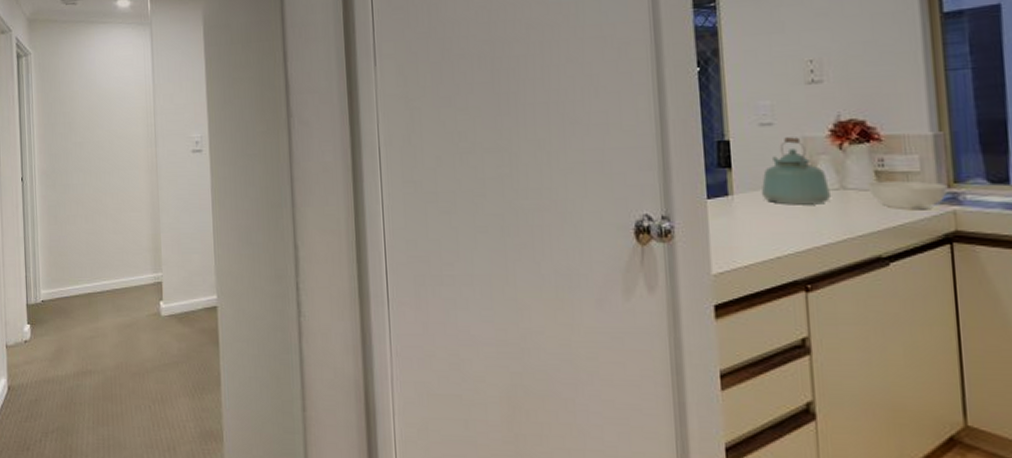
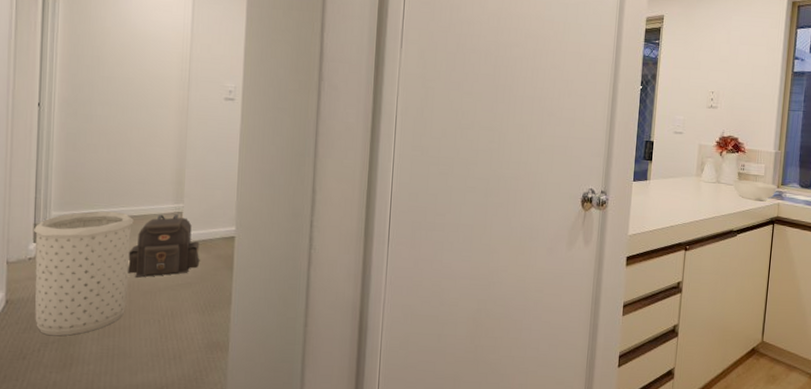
laundry basket: none [27,286,117,425] -> present [34,211,134,337]
backpack: none [114,284,184,358] -> present [128,214,200,278]
kettle: present [761,137,830,205] -> none [668,143,710,192]

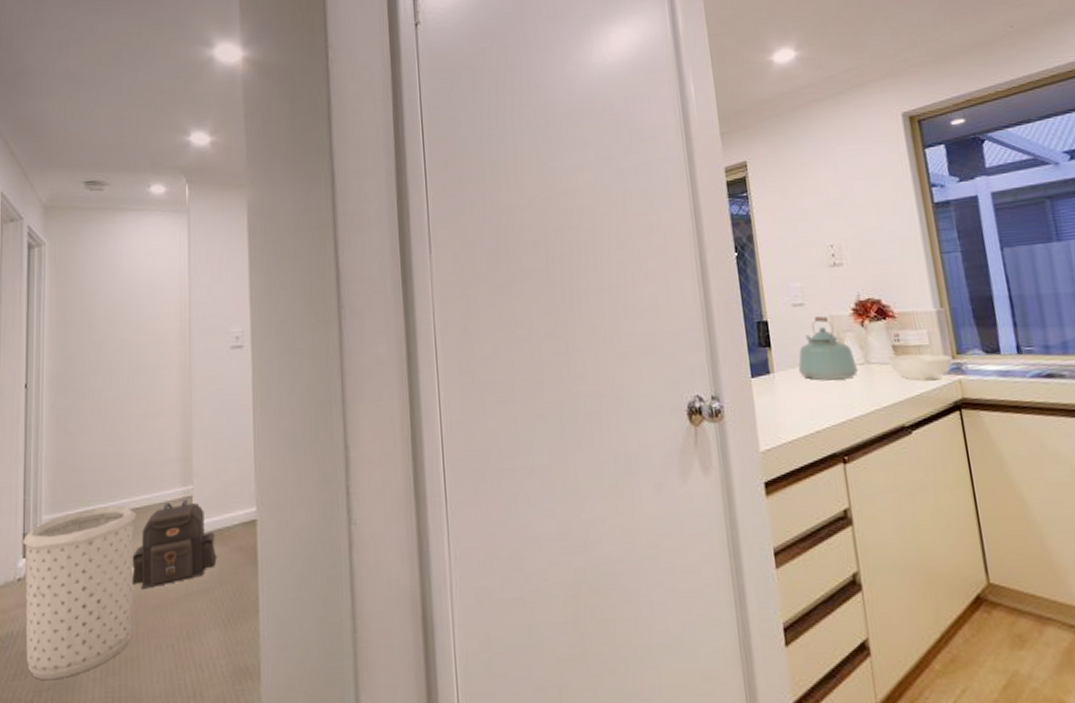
kettle: none [668,143,710,192] -> present [798,316,858,381]

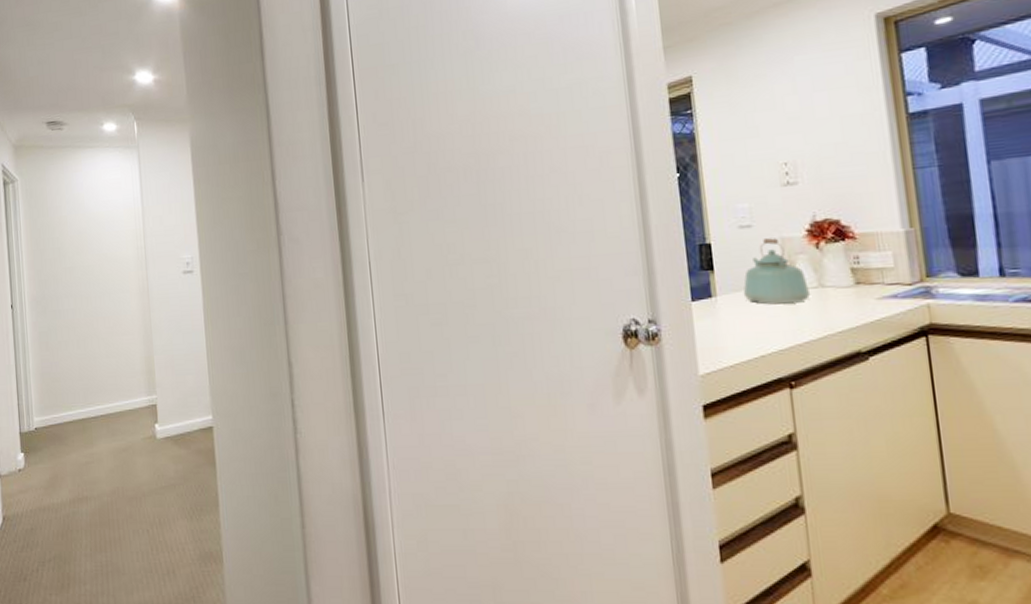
laundry basket: present [23,505,136,681] -> none [20,411,114,554]
backpack: present [132,499,217,589] -> none [109,407,181,482]
bowl: present [886,354,953,381] -> none [843,277,921,305]

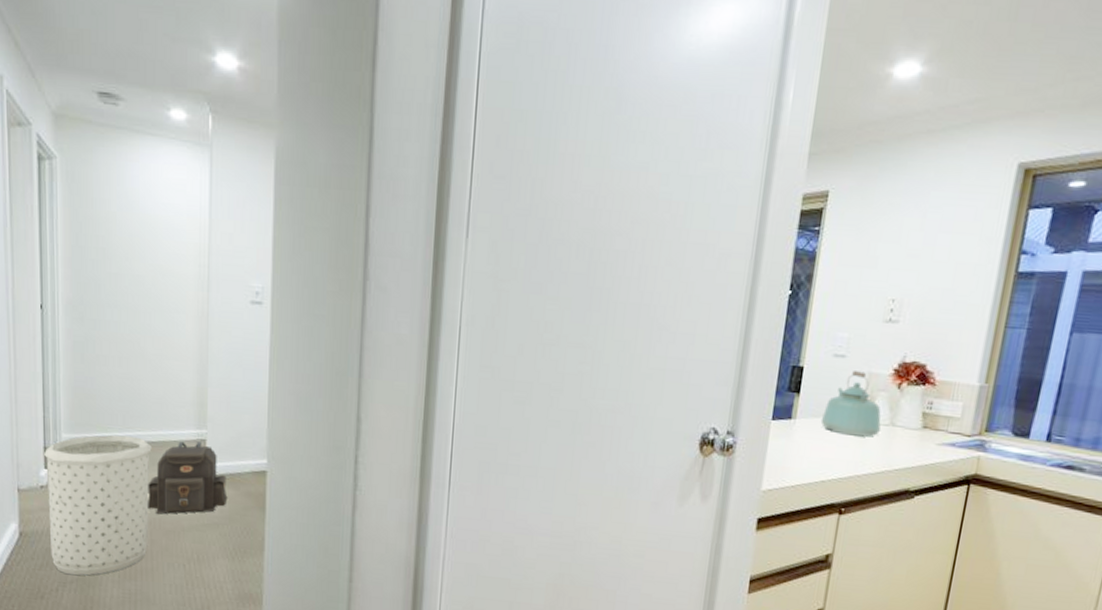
laundry basket: none [20,411,114,554] -> present [44,434,152,576]
backpack: none [109,407,181,482] -> present [148,441,228,514]

